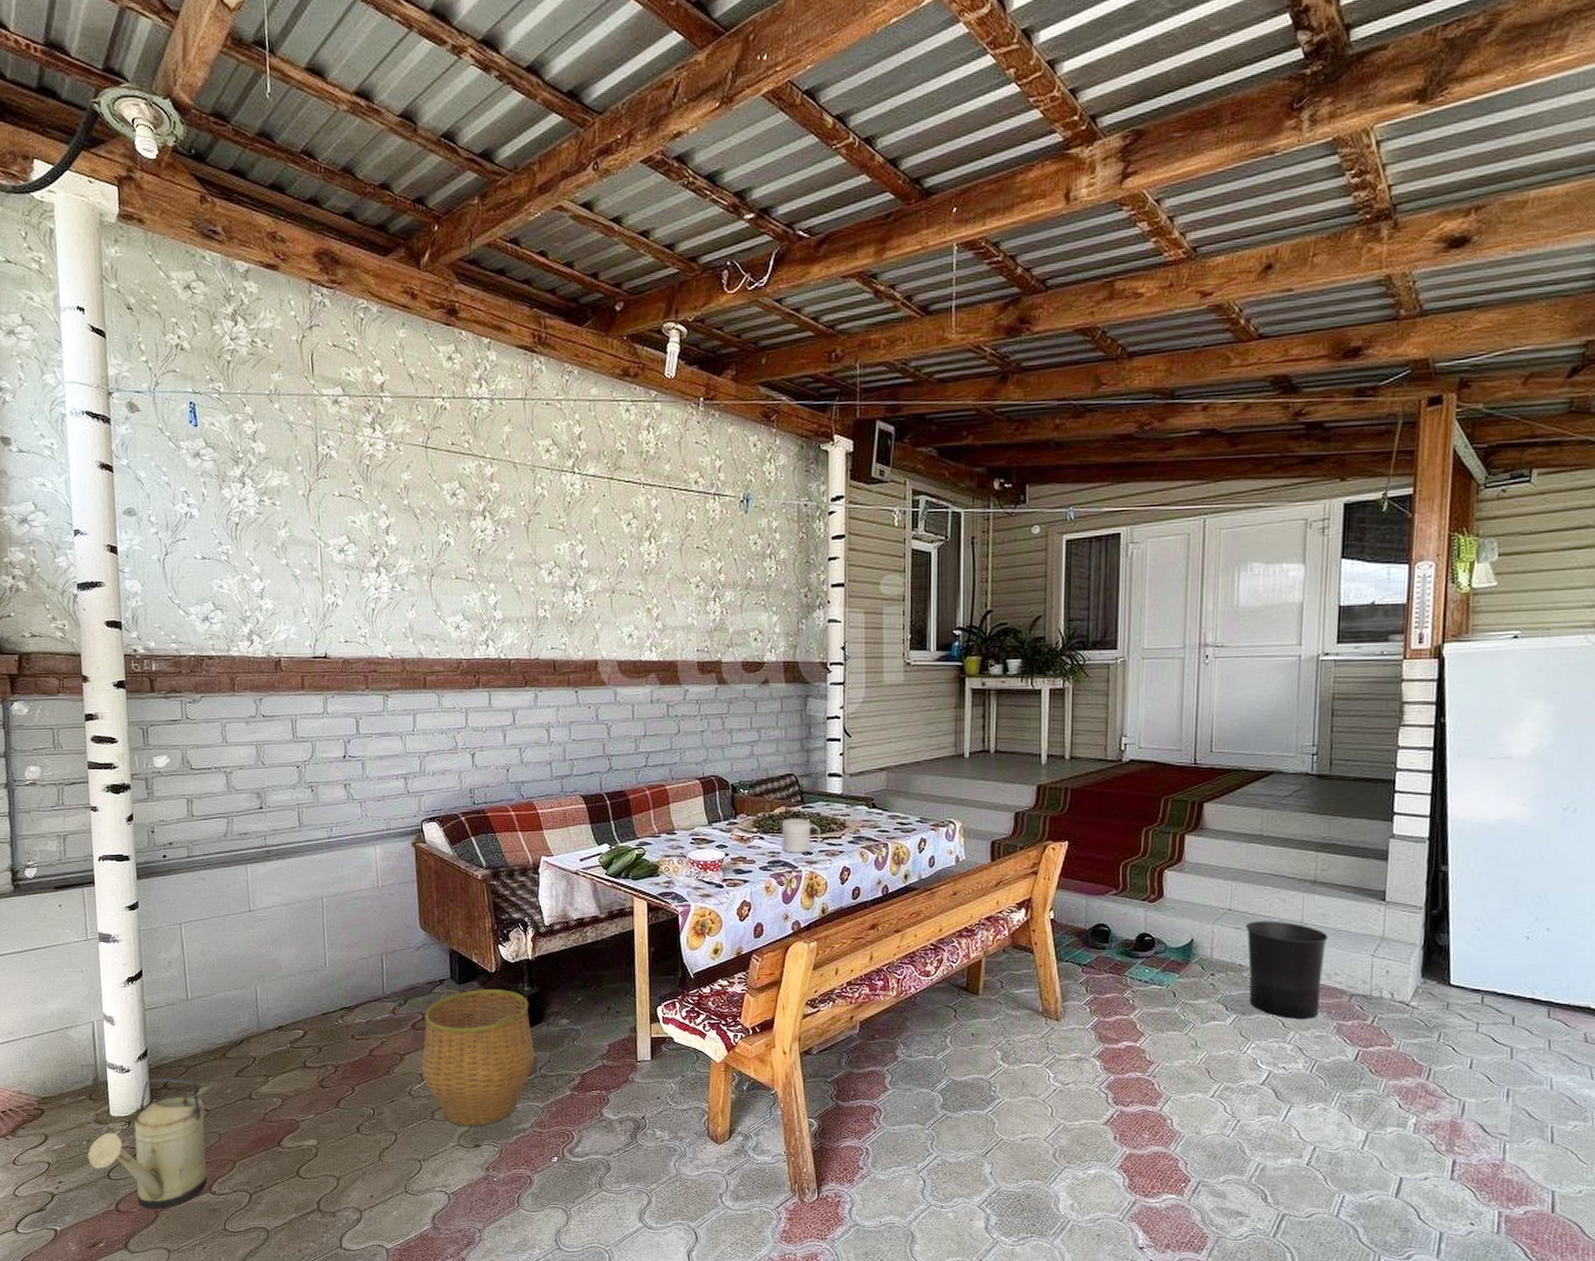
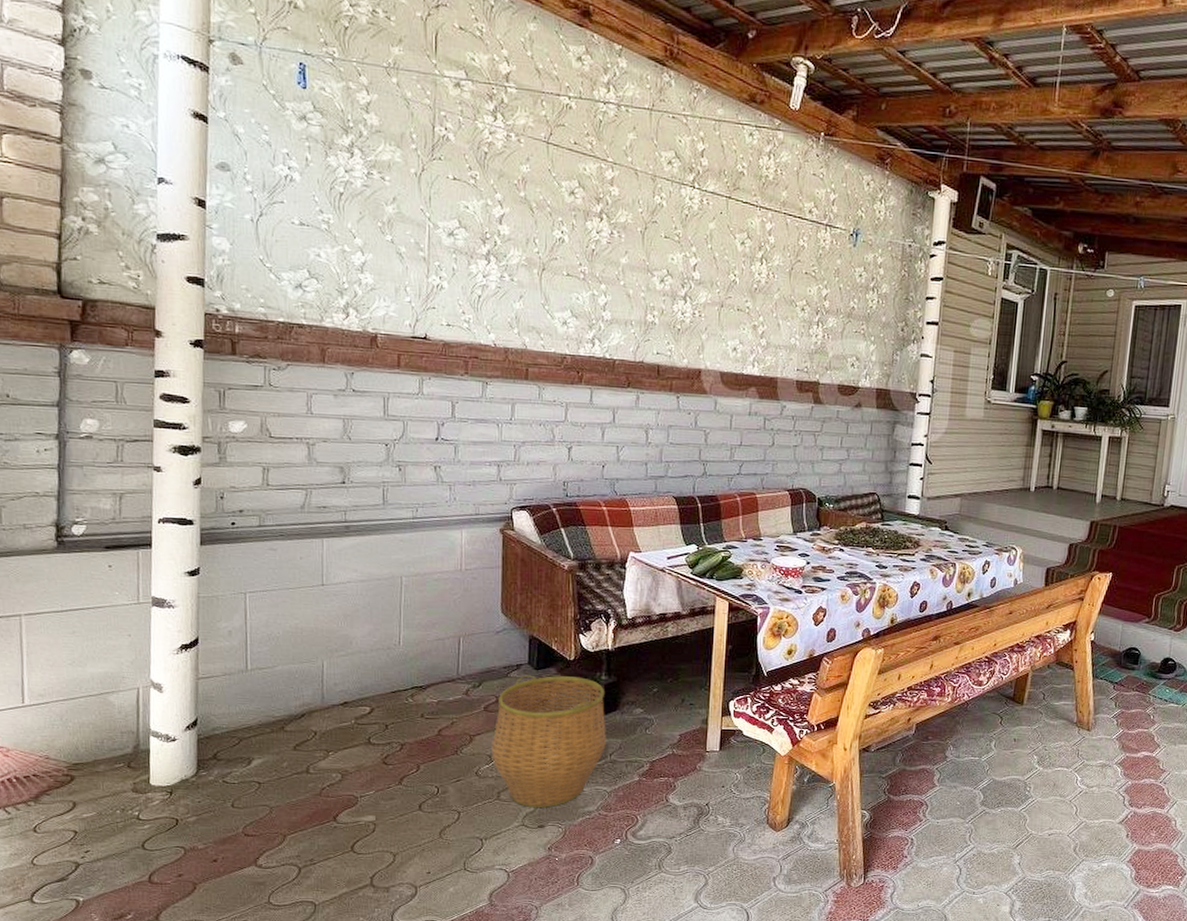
watering can: present [87,1078,207,1209] -> none [121,749,256,881]
mug: present [781,818,820,853] -> none [859,534,896,567]

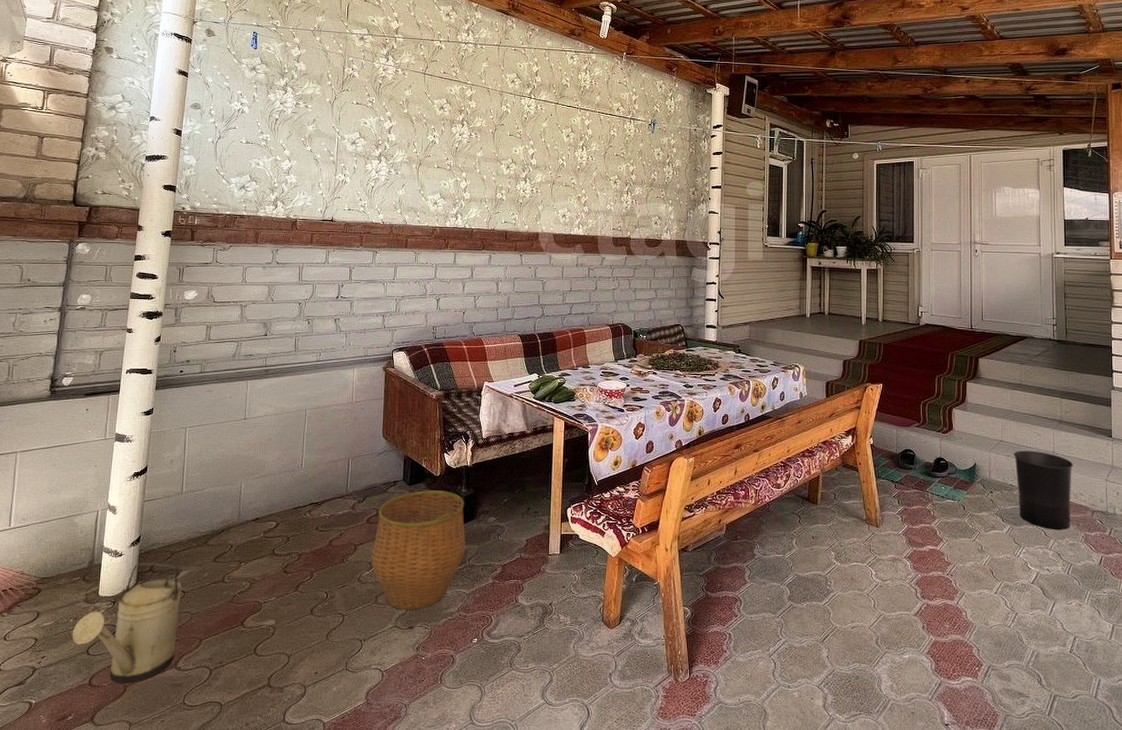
watering can: none [121,749,256,881] -> present [72,562,182,684]

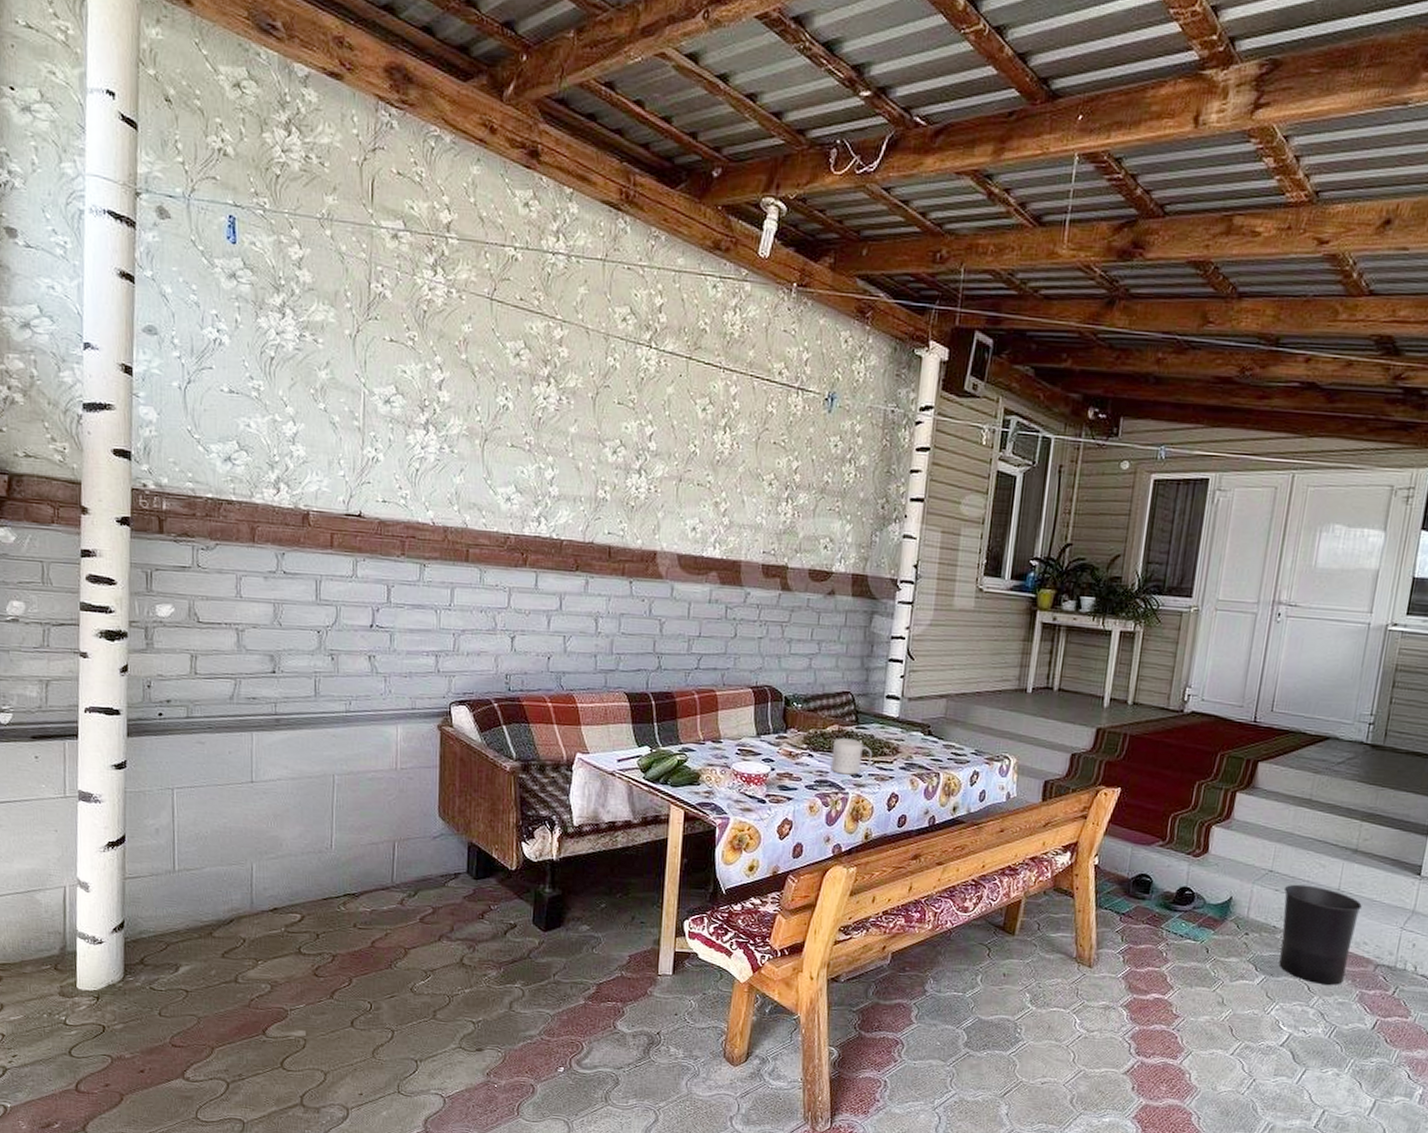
watering can: present [72,562,182,684] -> none [48,952,184,1092]
basket: present [372,490,466,610] -> none [428,884,551,1030]
mug: none [670,359,699,386] -> present [830,738,872,775]

